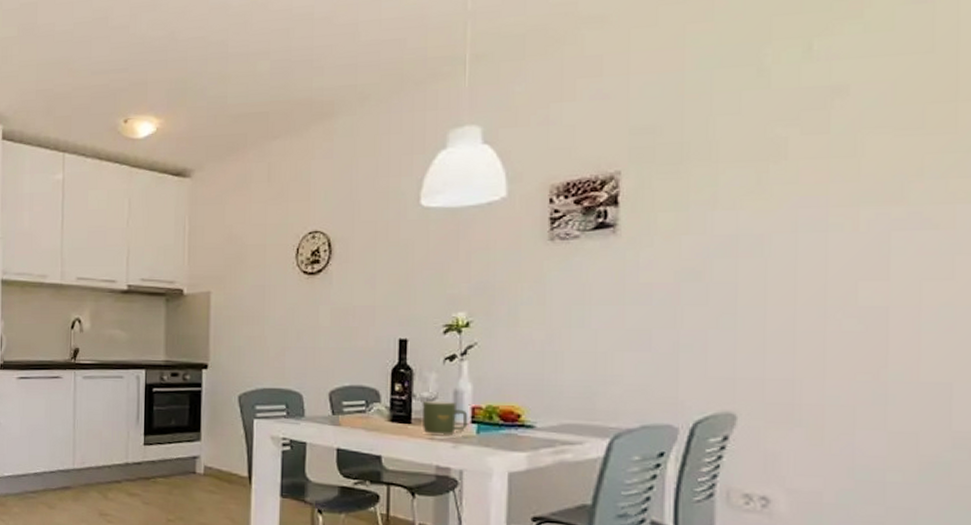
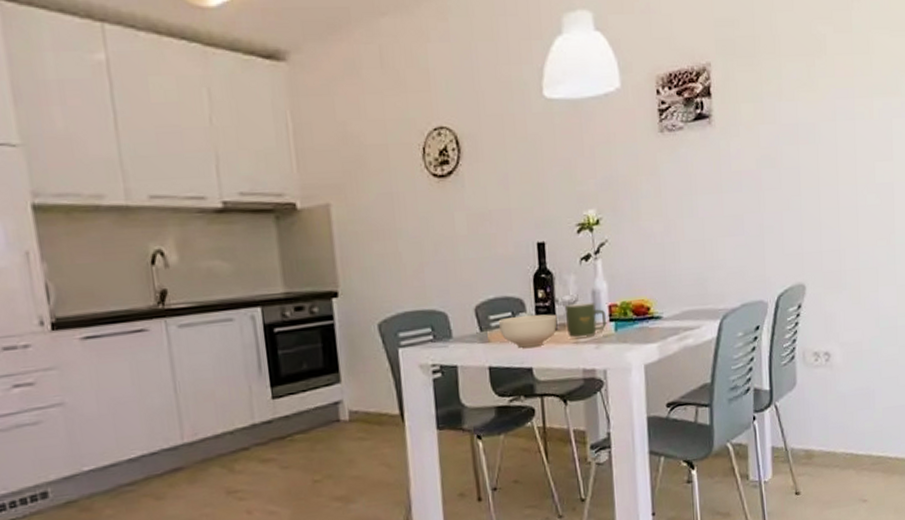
bowl: none [351,405,413,436] -> present [498,314,558,348]

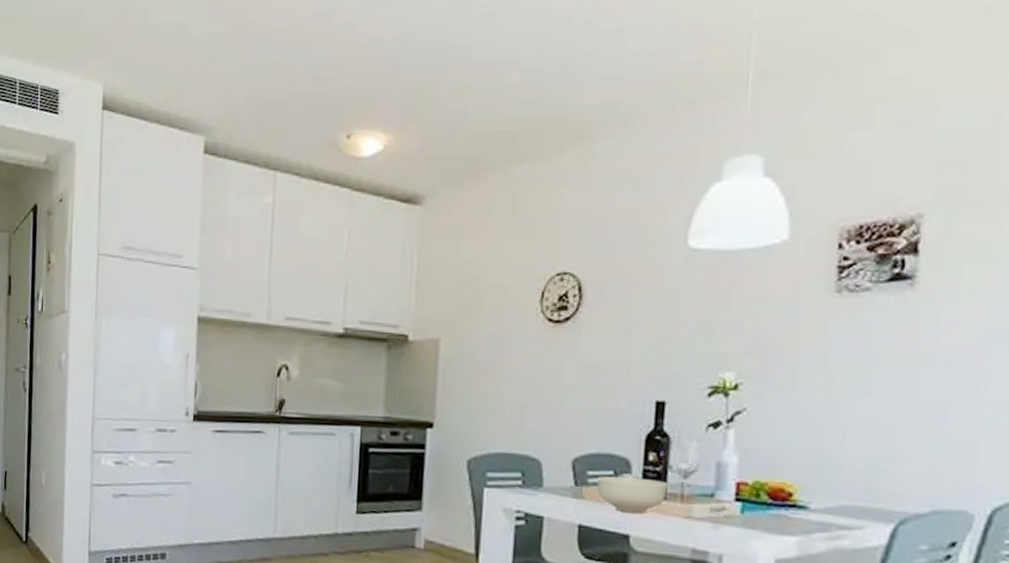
mug: present [564,302,607,339] -> none [678,473,732,515]

